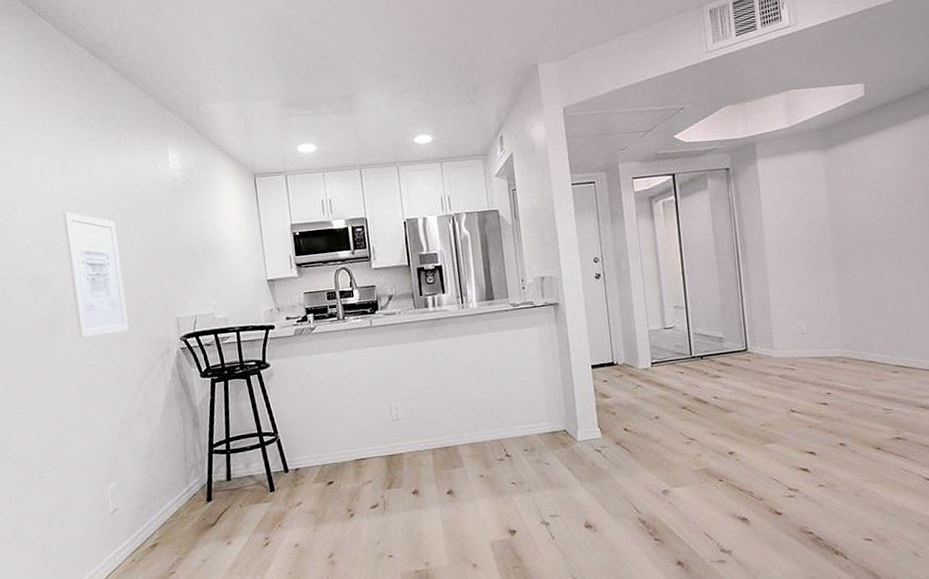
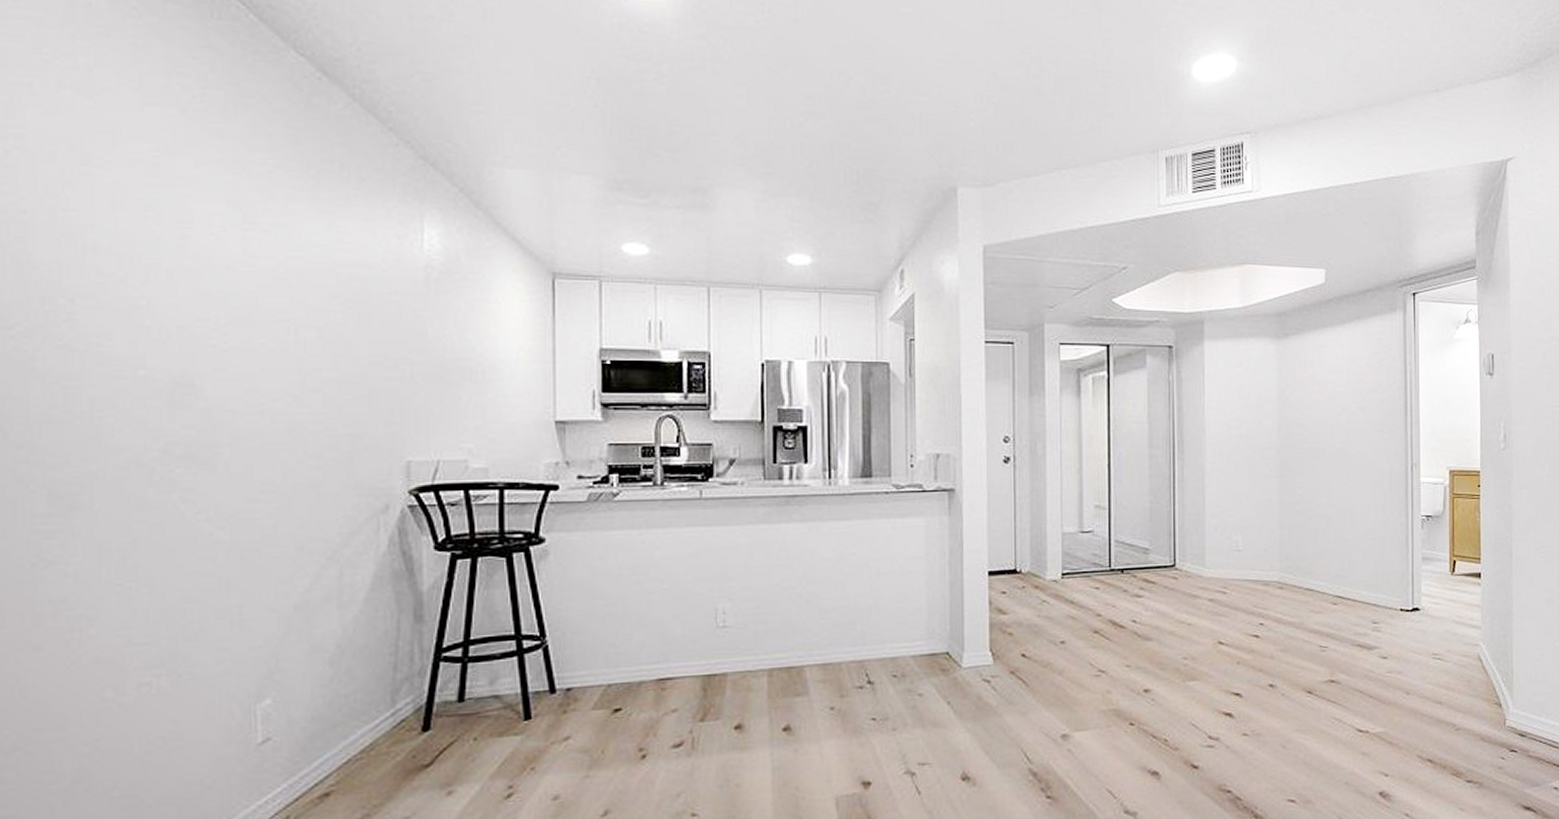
wall art: present [62,211,130,338] -> none [237,289,327,477]

